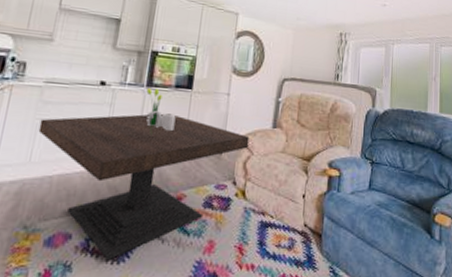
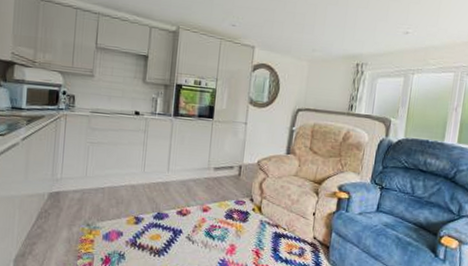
coffee table: present [38,113,250,261] -> none [90,139,265,254]
bouquet: present [146,88,176,135] -> none [174,117,200,157]

